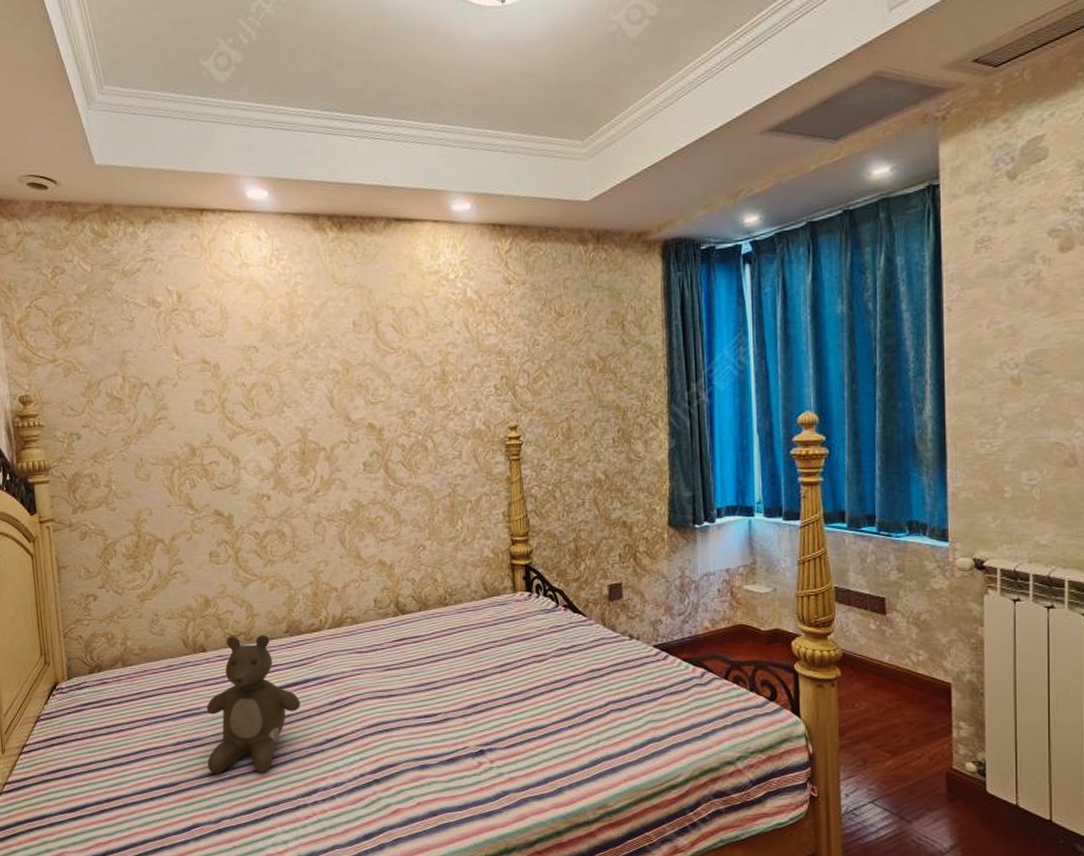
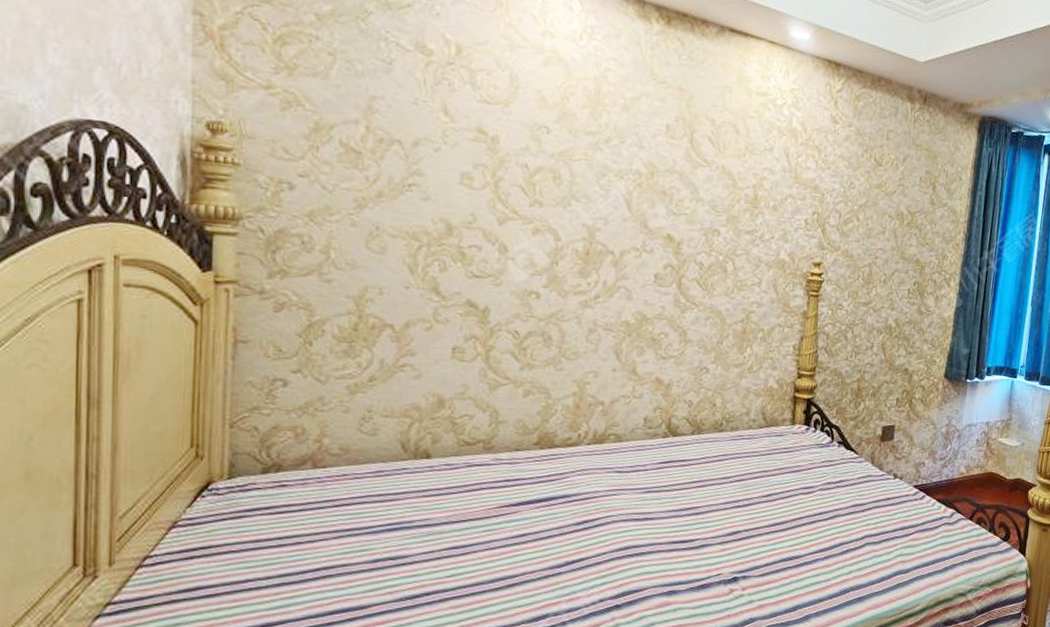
teddy bear: present [207,634,300,774] -> none [411,443,541,596]

